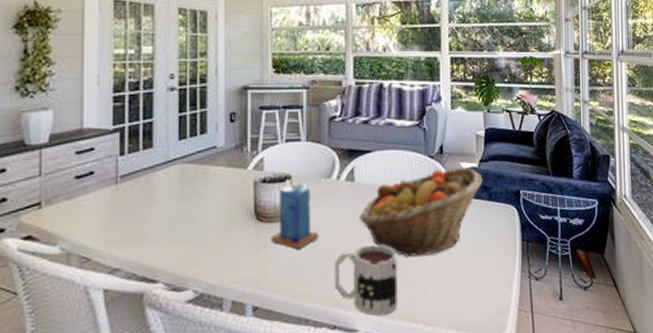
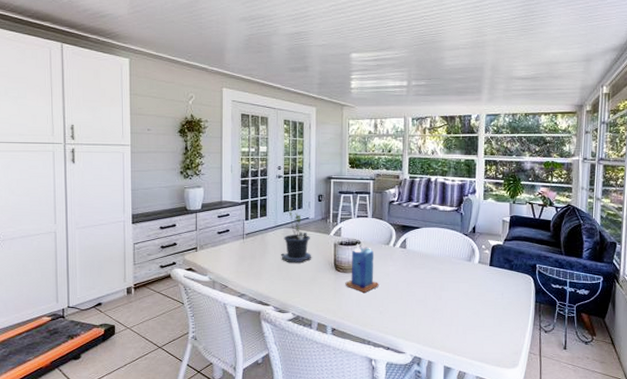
potted plant: none [175,132,222,215] -> present [281,207,312,263]
mug: present [335,244,398,317] -> none [389,294,436,345]
fruit basket: present [359,168,483,257] -> none [408,244,506,306]

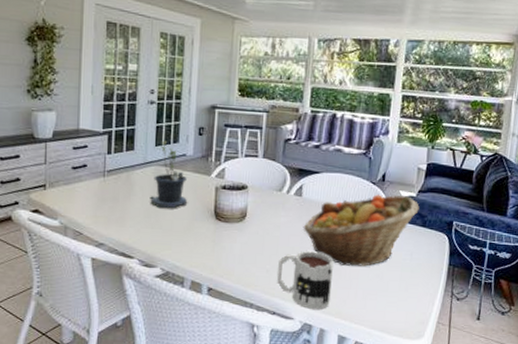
candle: present [345,243,379,293] -> none [226,188,268,247]
mug: none [389,294,436,345] -> present [277,251,334,310]
fruit basket: none [408,244,506,306] -> present [303,194,419,267]

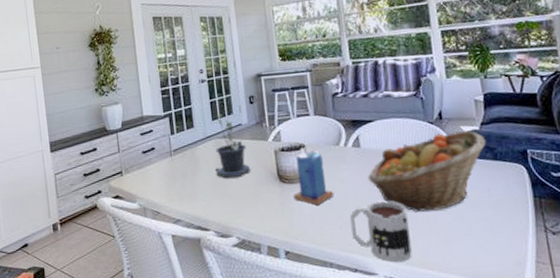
candle: none [226,188,268,247] -> present [293,147,334,205]

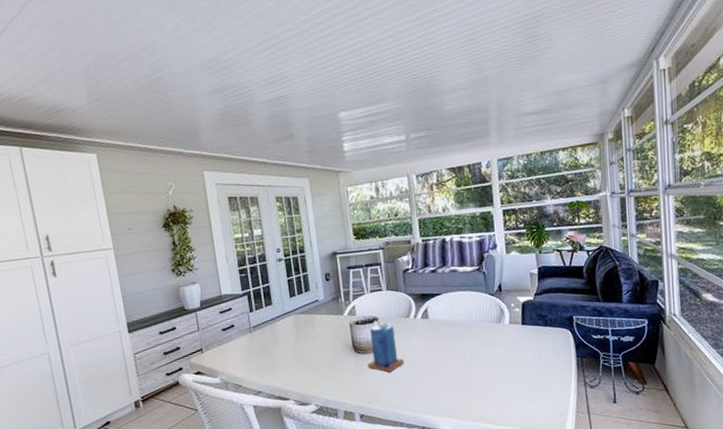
potted plant: present [215,114,251,179] -> none [294,291,328,352]
mug: present [350,201,412,263] -> none [419,365,473,419]
fruit basket: present [367,130,486,212] -> none [435,301,539,375]

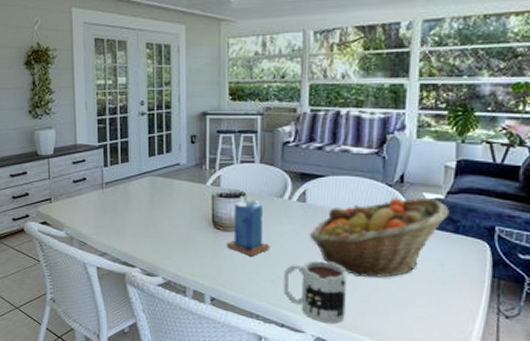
mug: none [419,365,473,419] -> present [284,260,347,324]
fruit basket: none [435,301,539,375] -> present [309,198,449,278]

